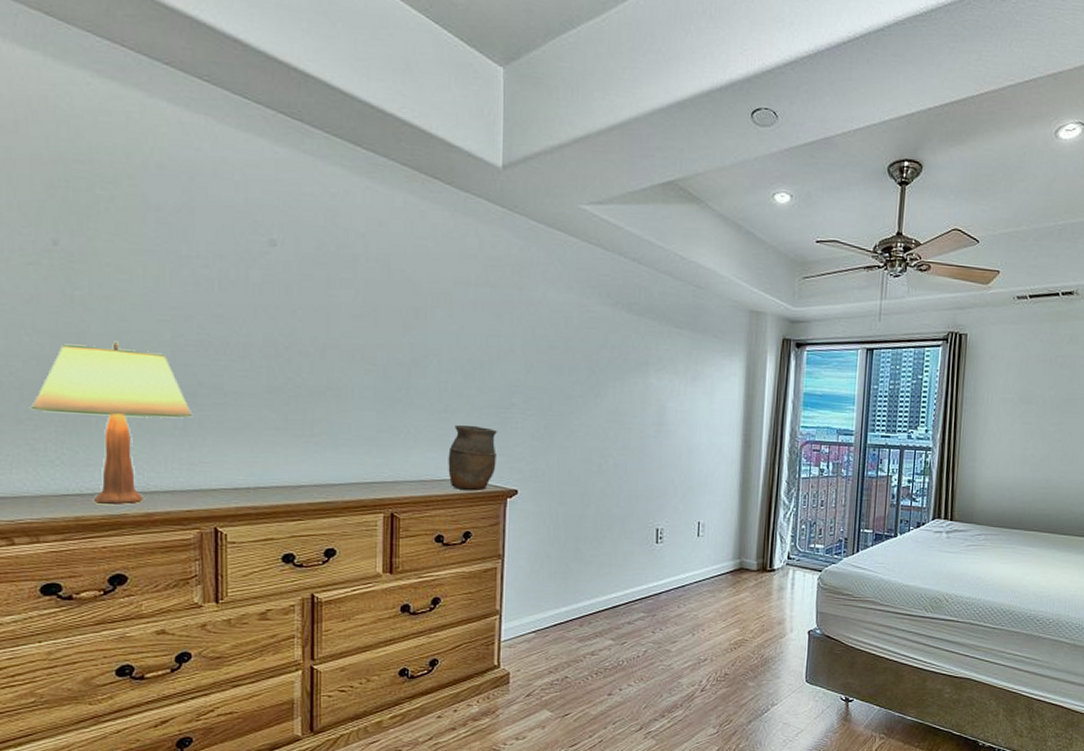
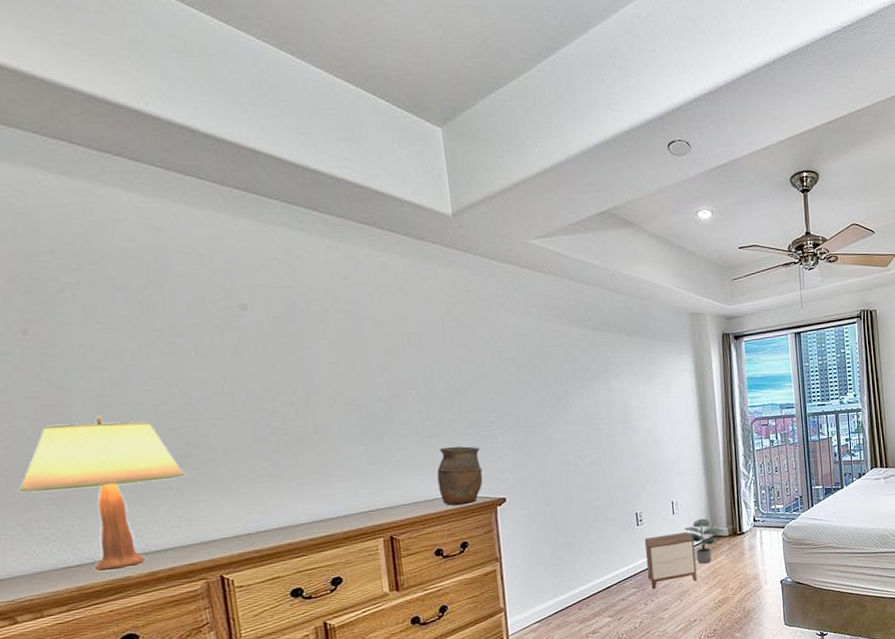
nightstand: none [659,558,717,617] -> present [644,532,698,590]
potted plant: none [708,546,752,598] -> present [684,518,724,564]

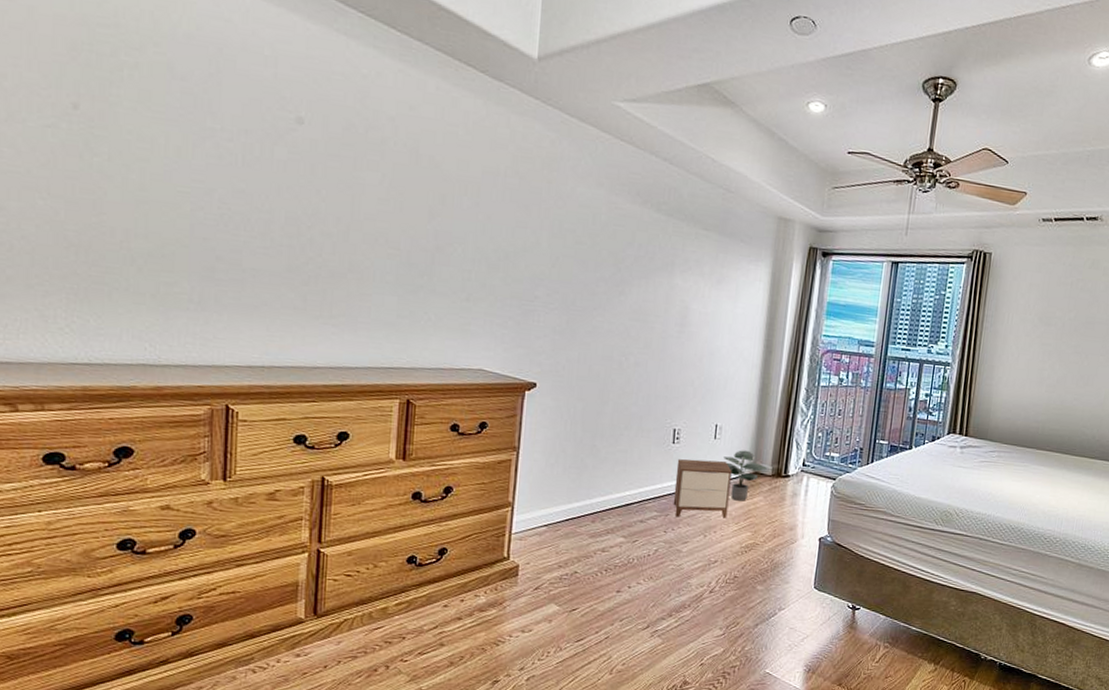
table lamp: present [18,417,185,571] -> none [42,211,209,376]
vase: present [437,446,483,506] -> none [467,315,519,382]

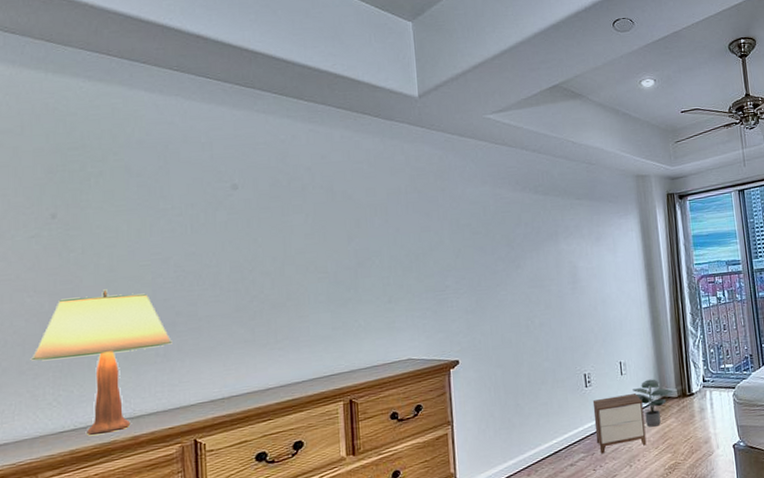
table lamp: none [42,211,209,376] -> present [32,290,172,435]

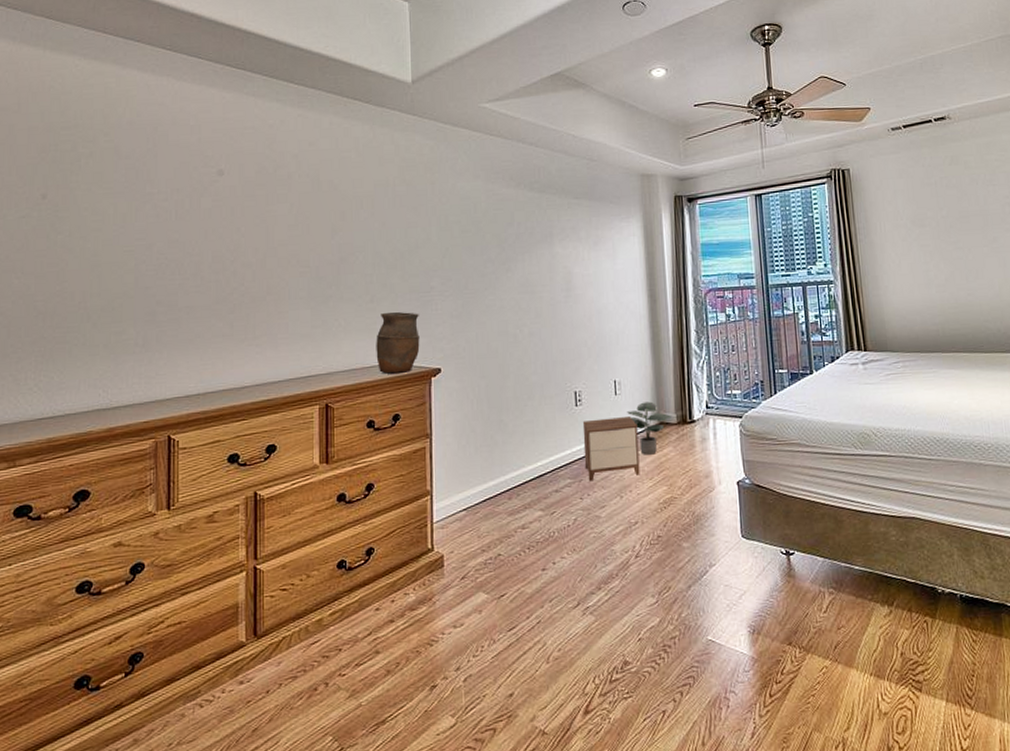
table lamp: present [32,290,172,435] -> none [16,275,152,424]
vase: none [395,310,438,369] -> present [376,312,420,375]

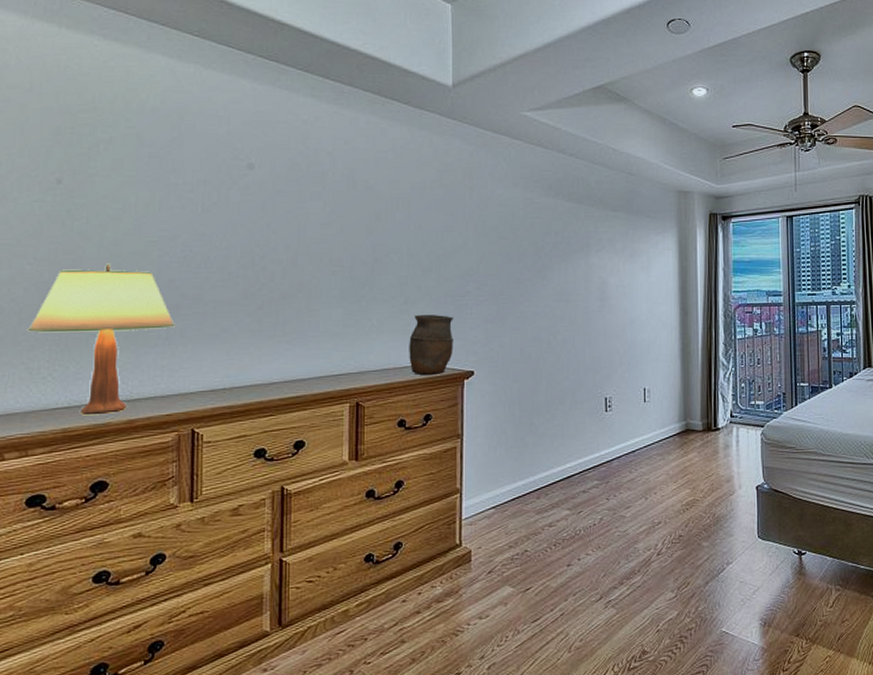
table lamp: none [16,275,152,424] -> present [28,265,175,414]
nightstand: present [582,417,640,482] -> none [611,423,665,483]
potted plant: present [627,401,671,455] -> none [655,409,697,460]

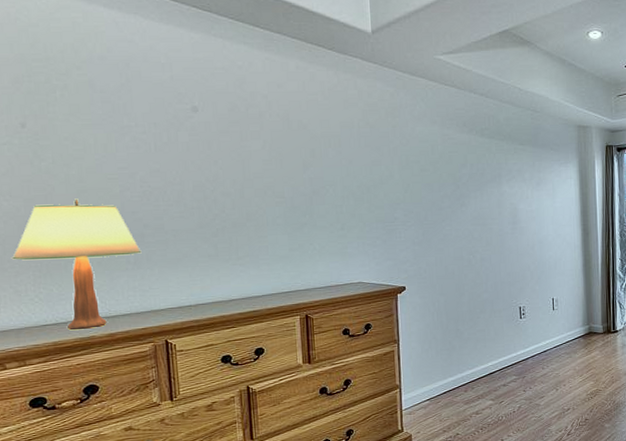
vase: present [409,315,453,376] -> none [347,239,387,291]

